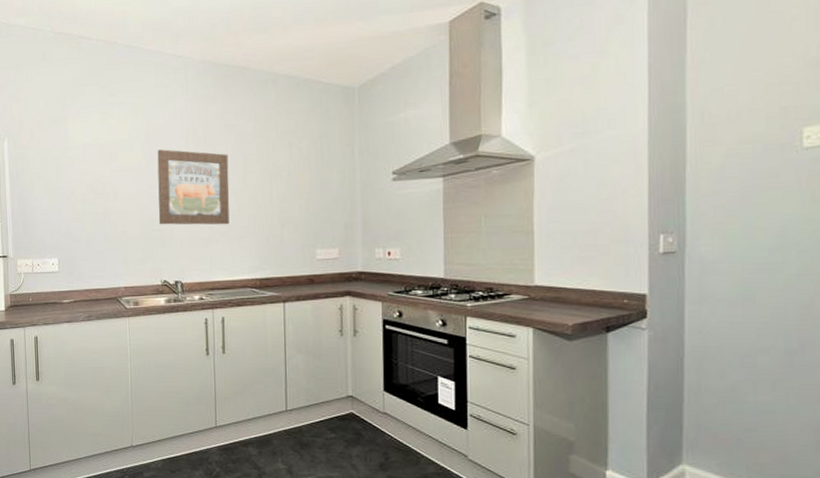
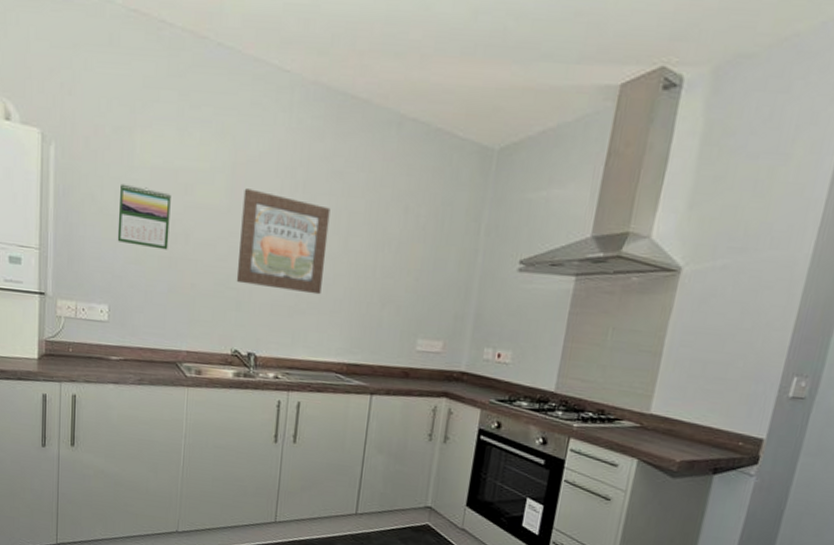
calendar: none [60,161,102,208] -> present [117,183,171,250]

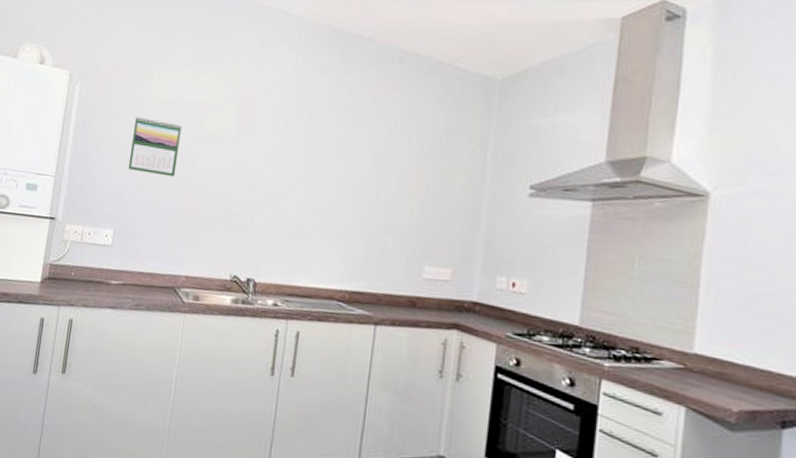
wall art: present [236,188,331,295] -> none [239,119,334,220]

